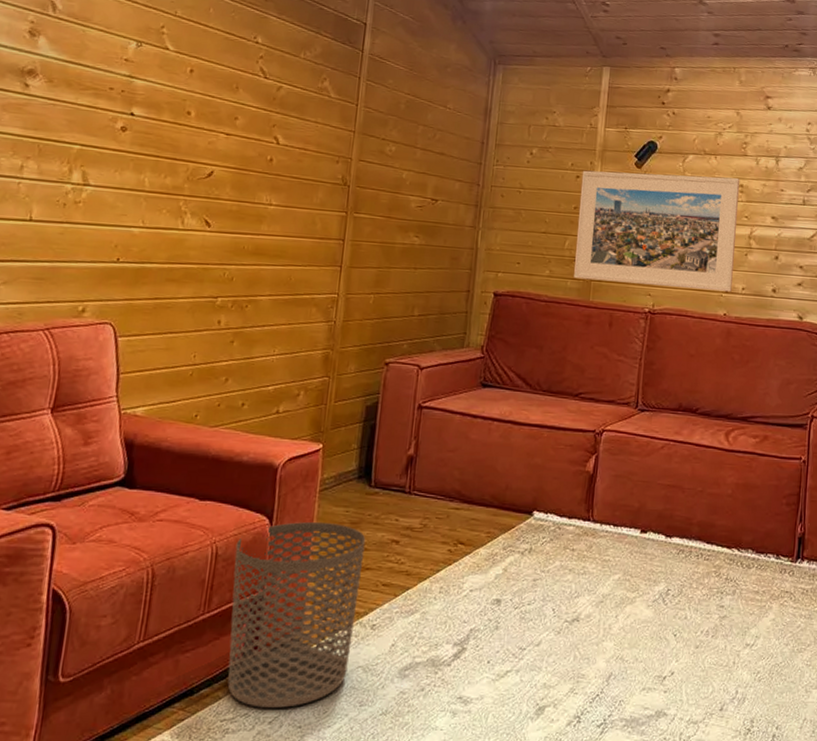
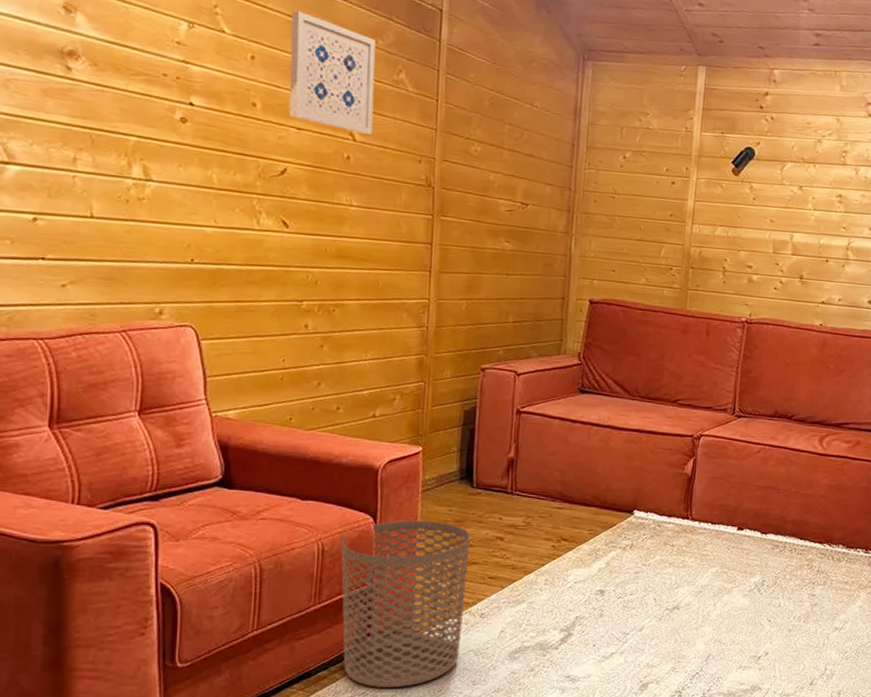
wall art: none [219,28,304,138] -> present [289,10,376,135]
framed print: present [574,170,741,292] -> none [670,176,839,303]

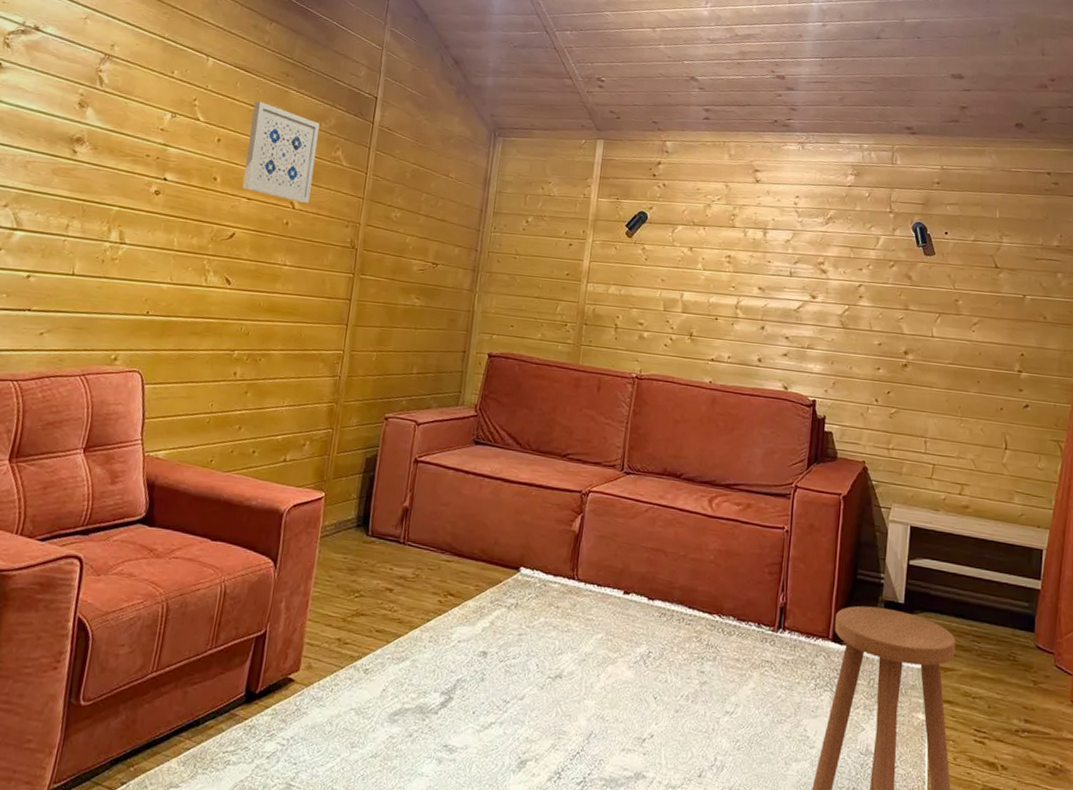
waste bin: present [341,520,471,687] -> none [230,566,362,744]

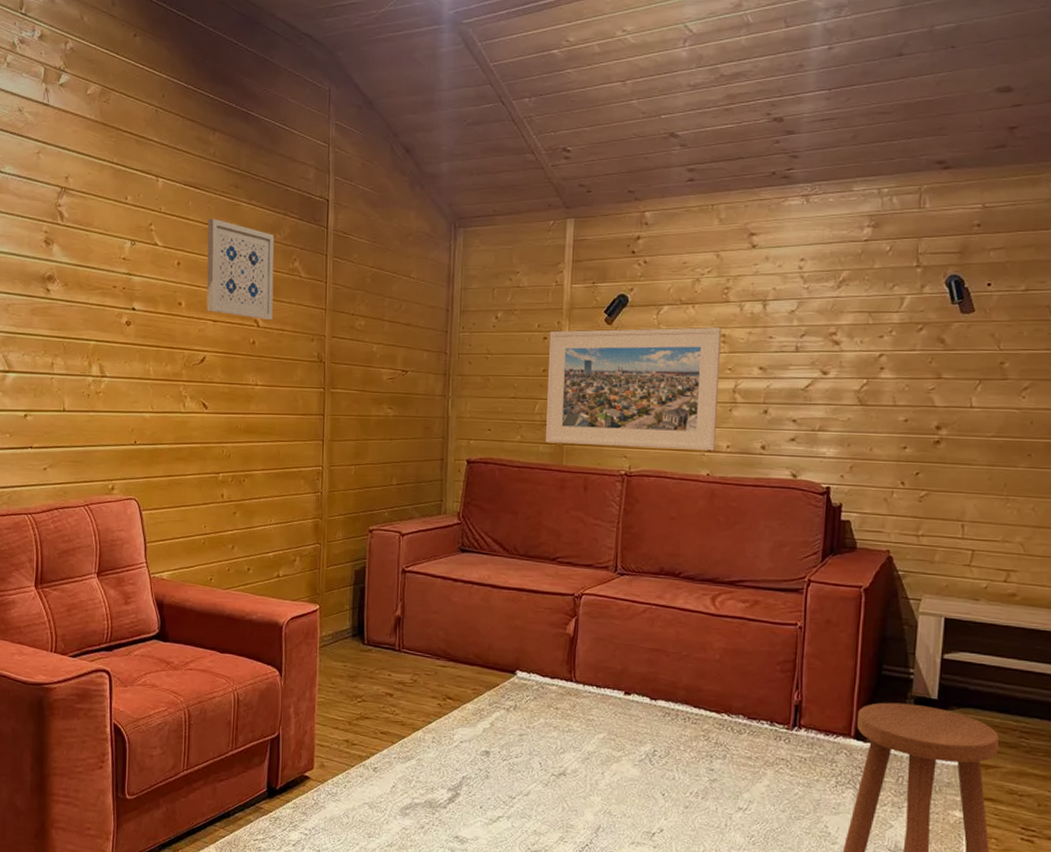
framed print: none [564,238,728,360] -> present [546,327,722,451]

